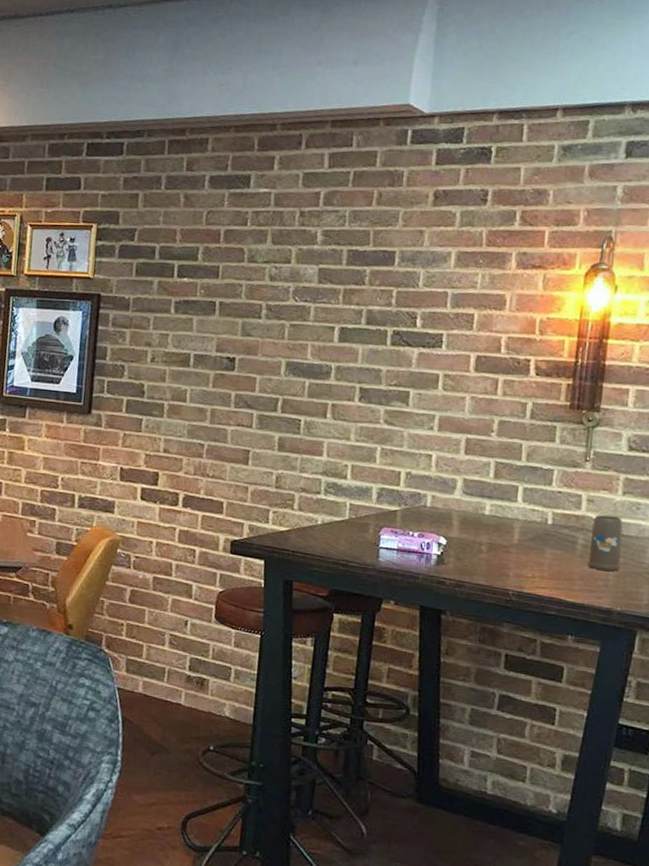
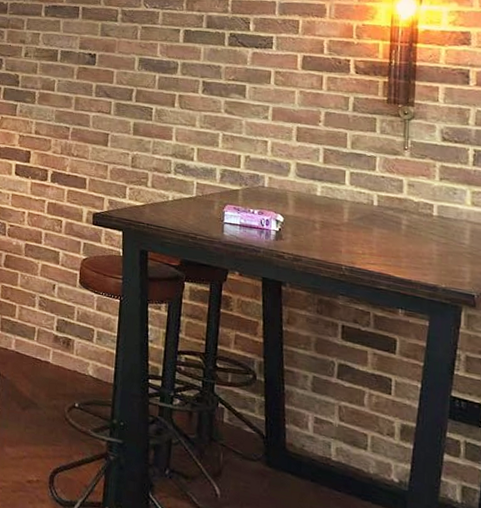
beer mug: present [587,514,623,571] -> none [412,198,443,250]

